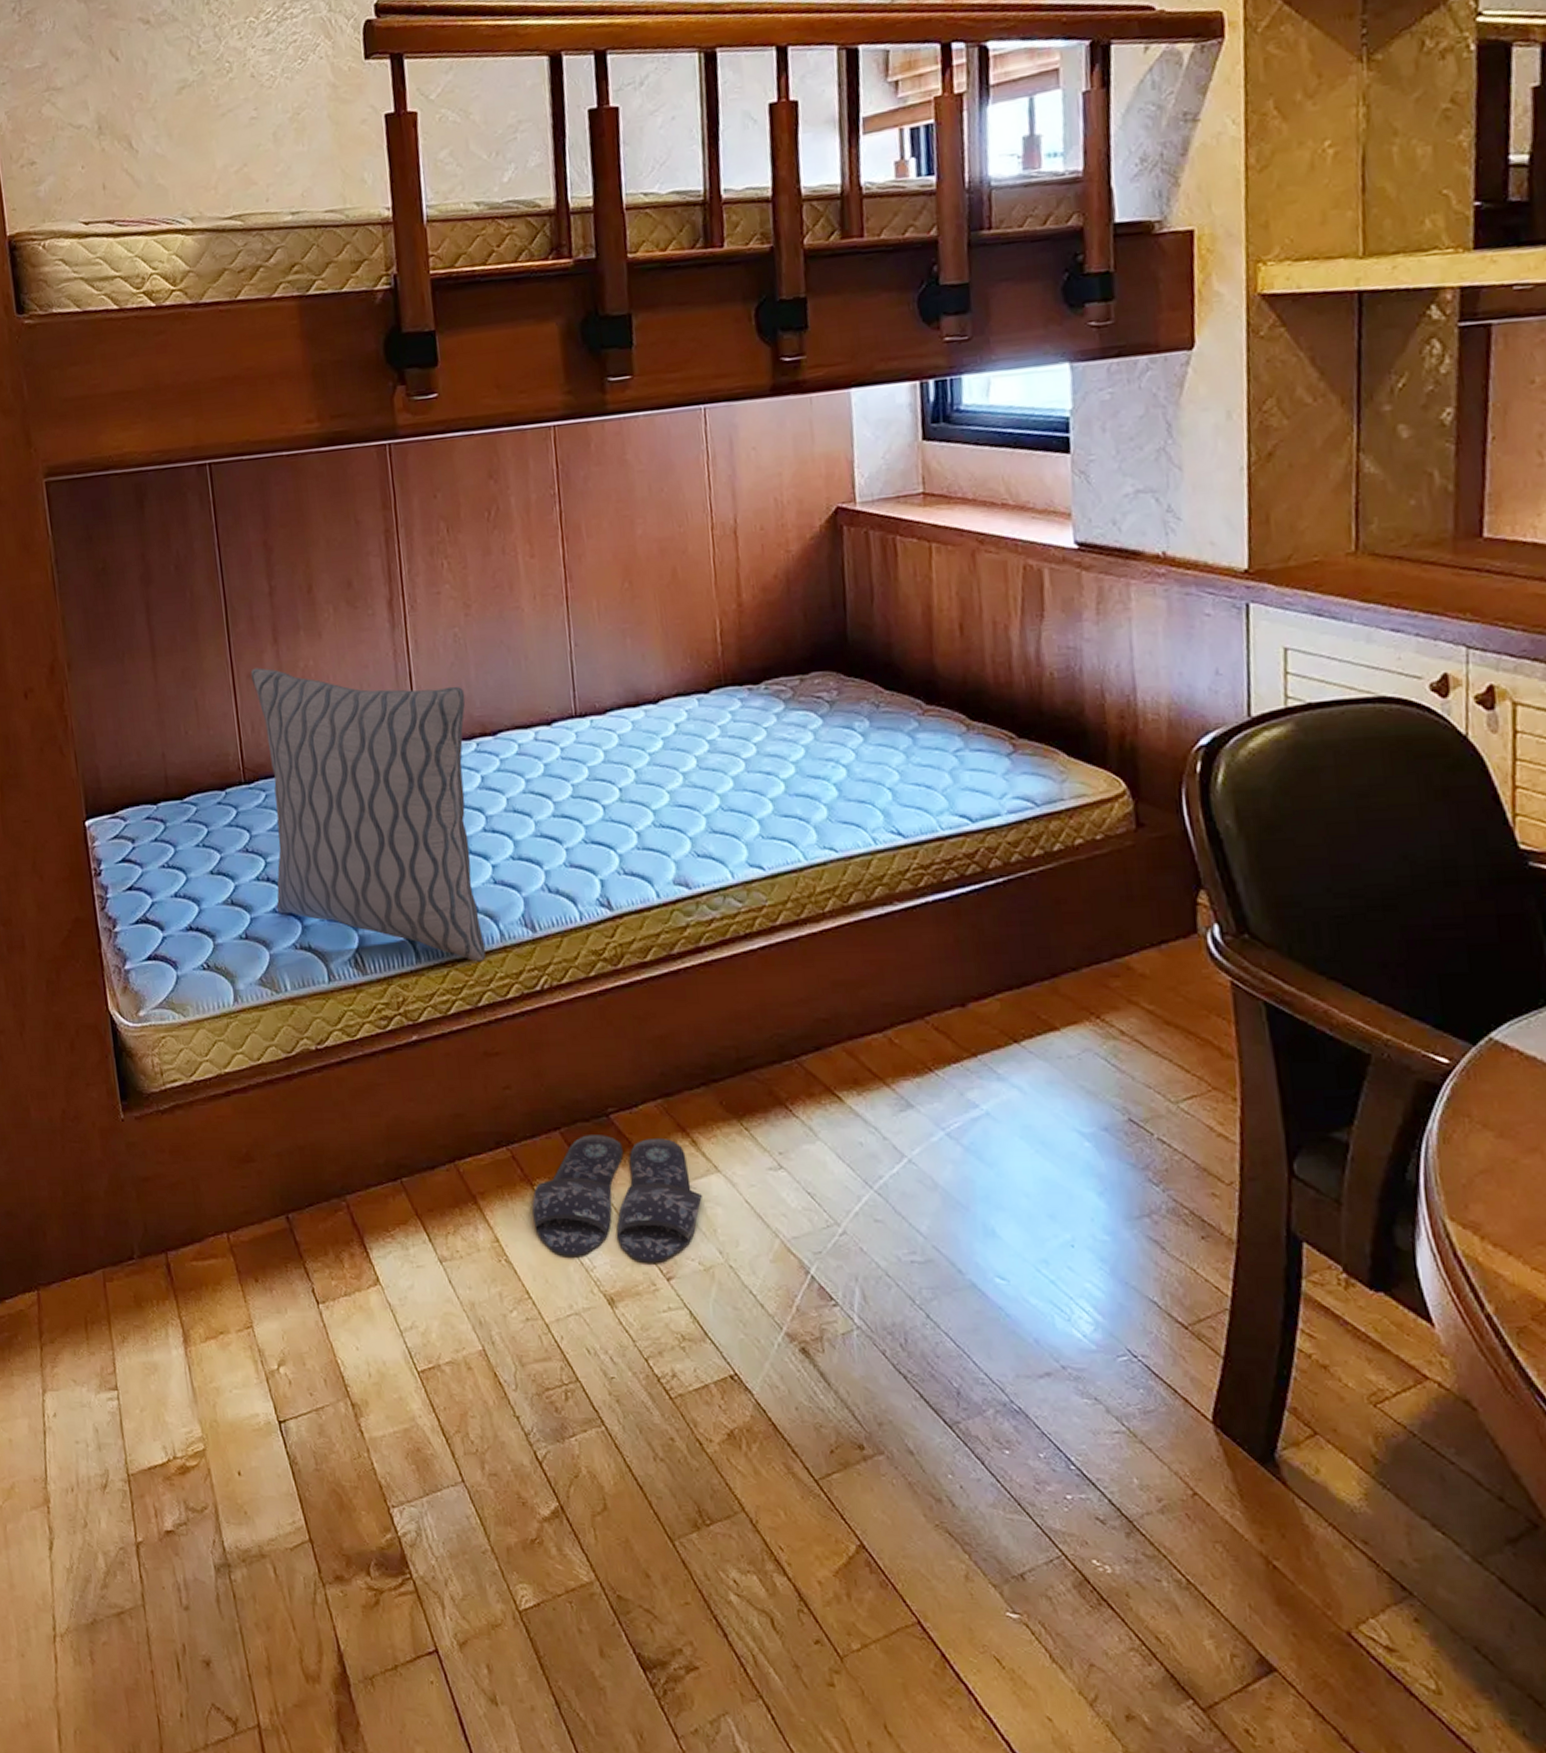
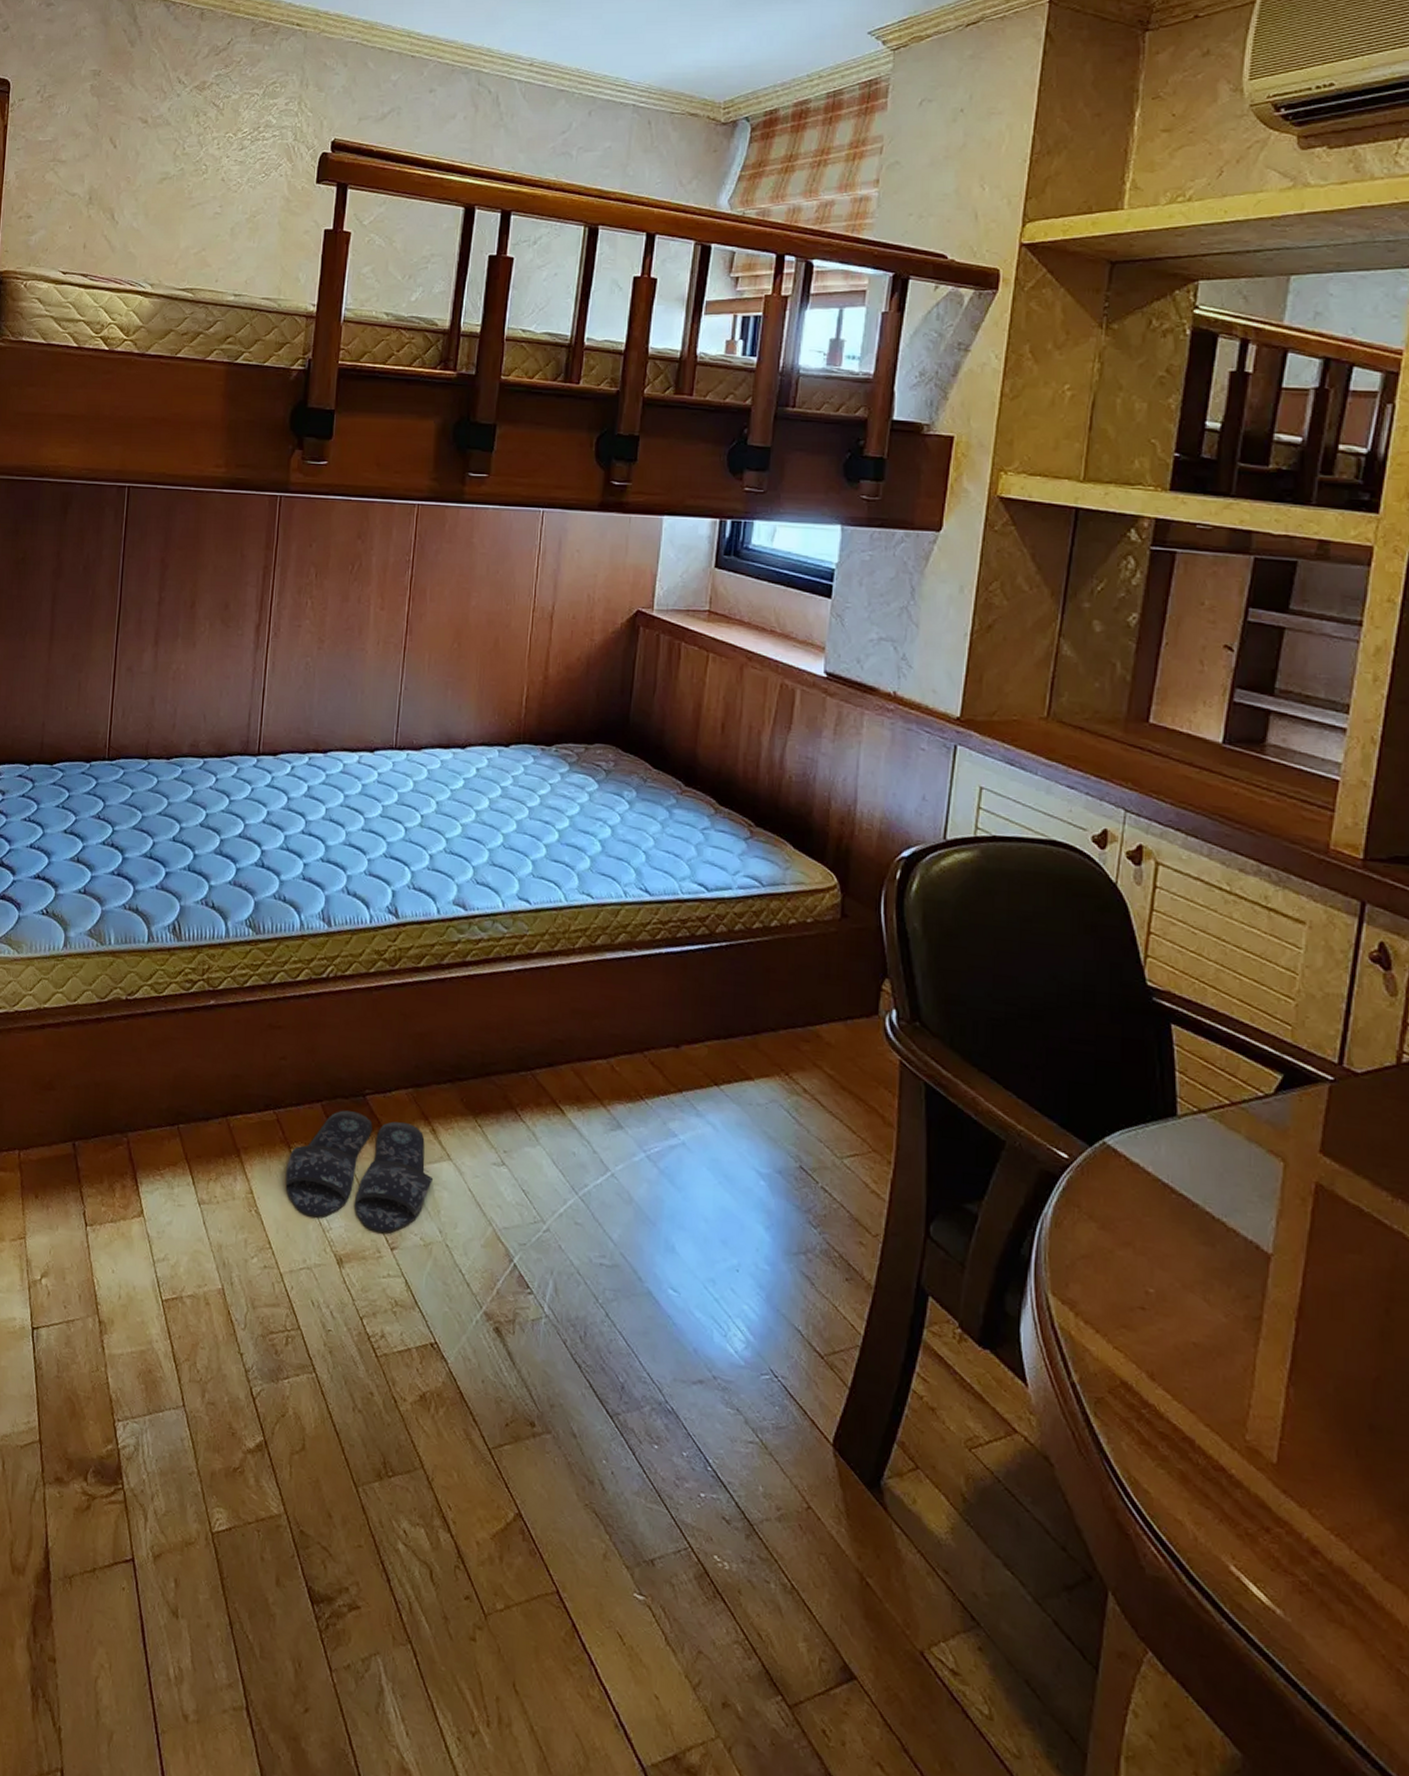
pillow: present [250,667,486,962] -> none [115,663,307,945]

